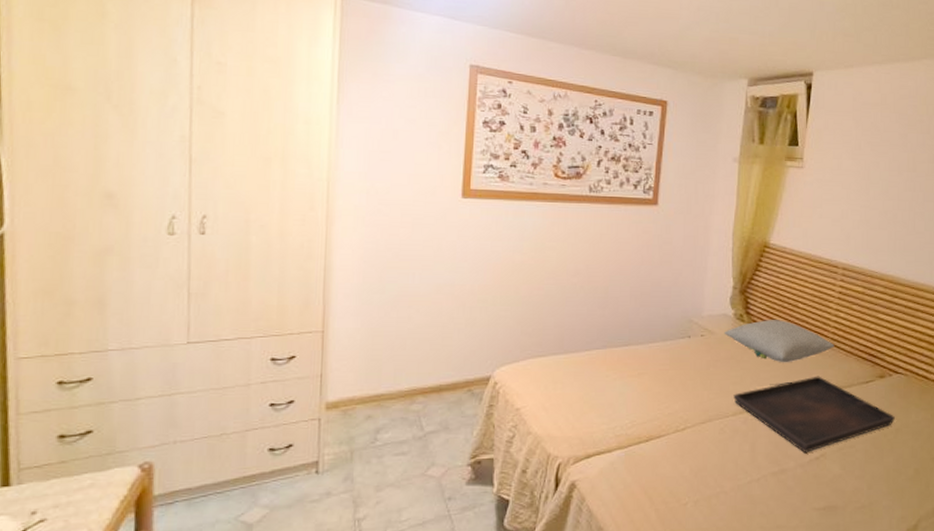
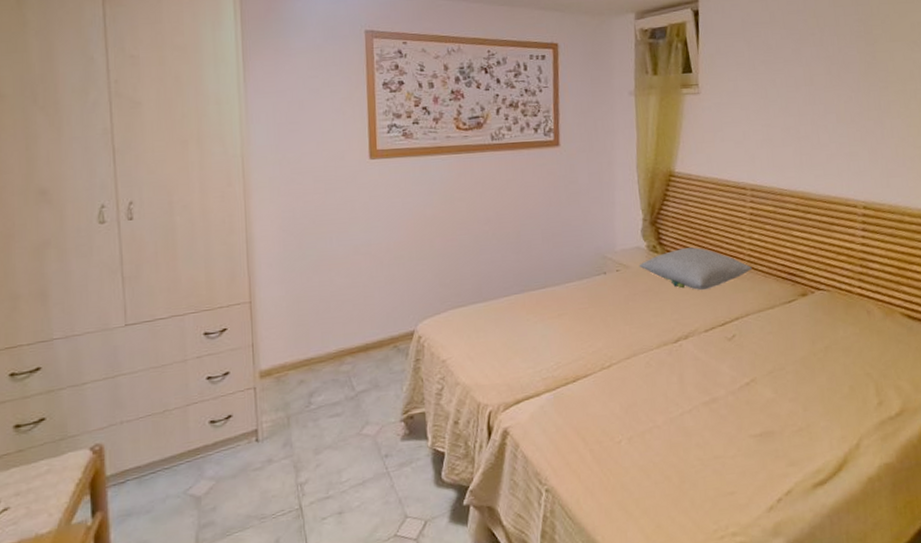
serving tray: present [733,376,895,452] -> none [655,300,823,379]

